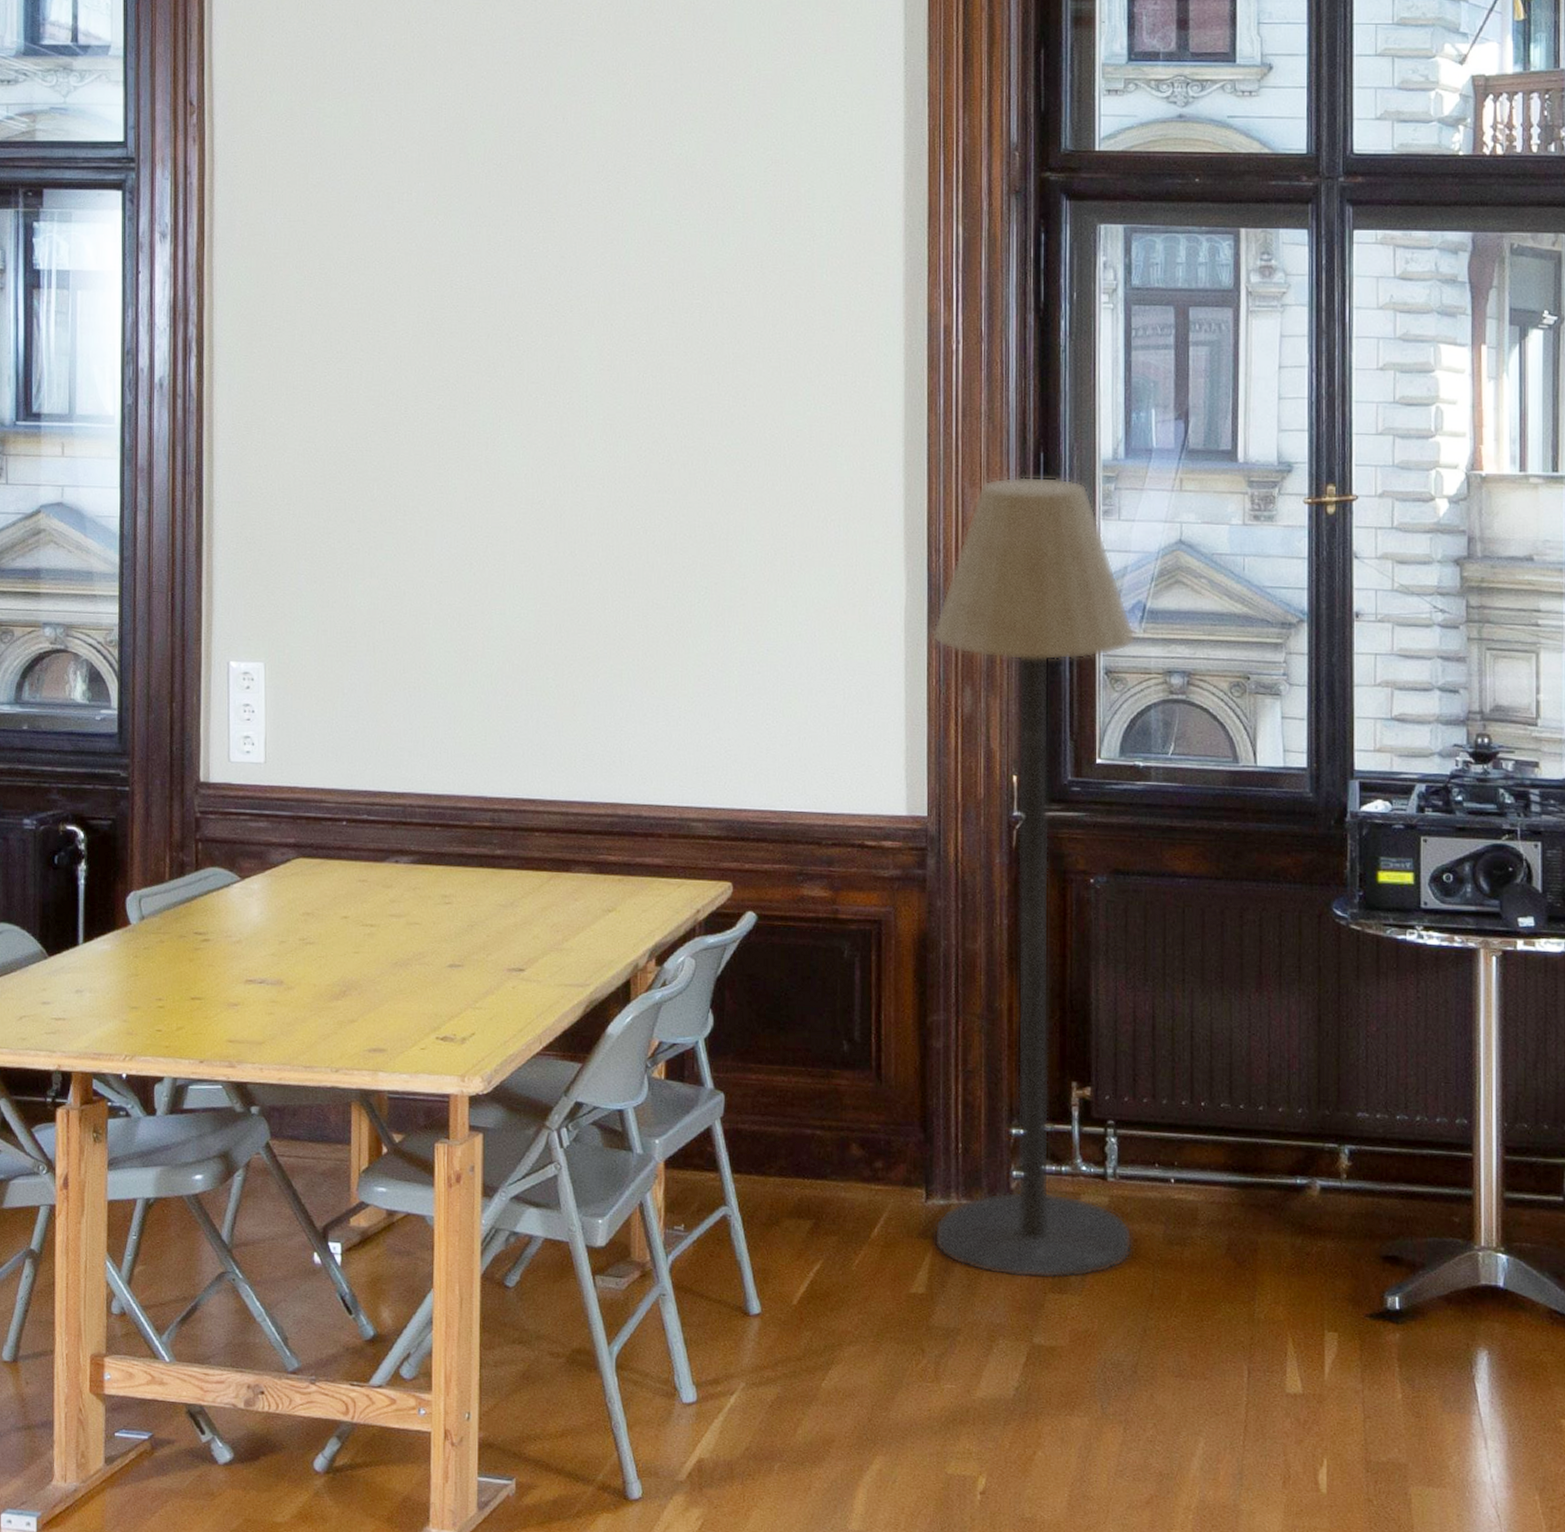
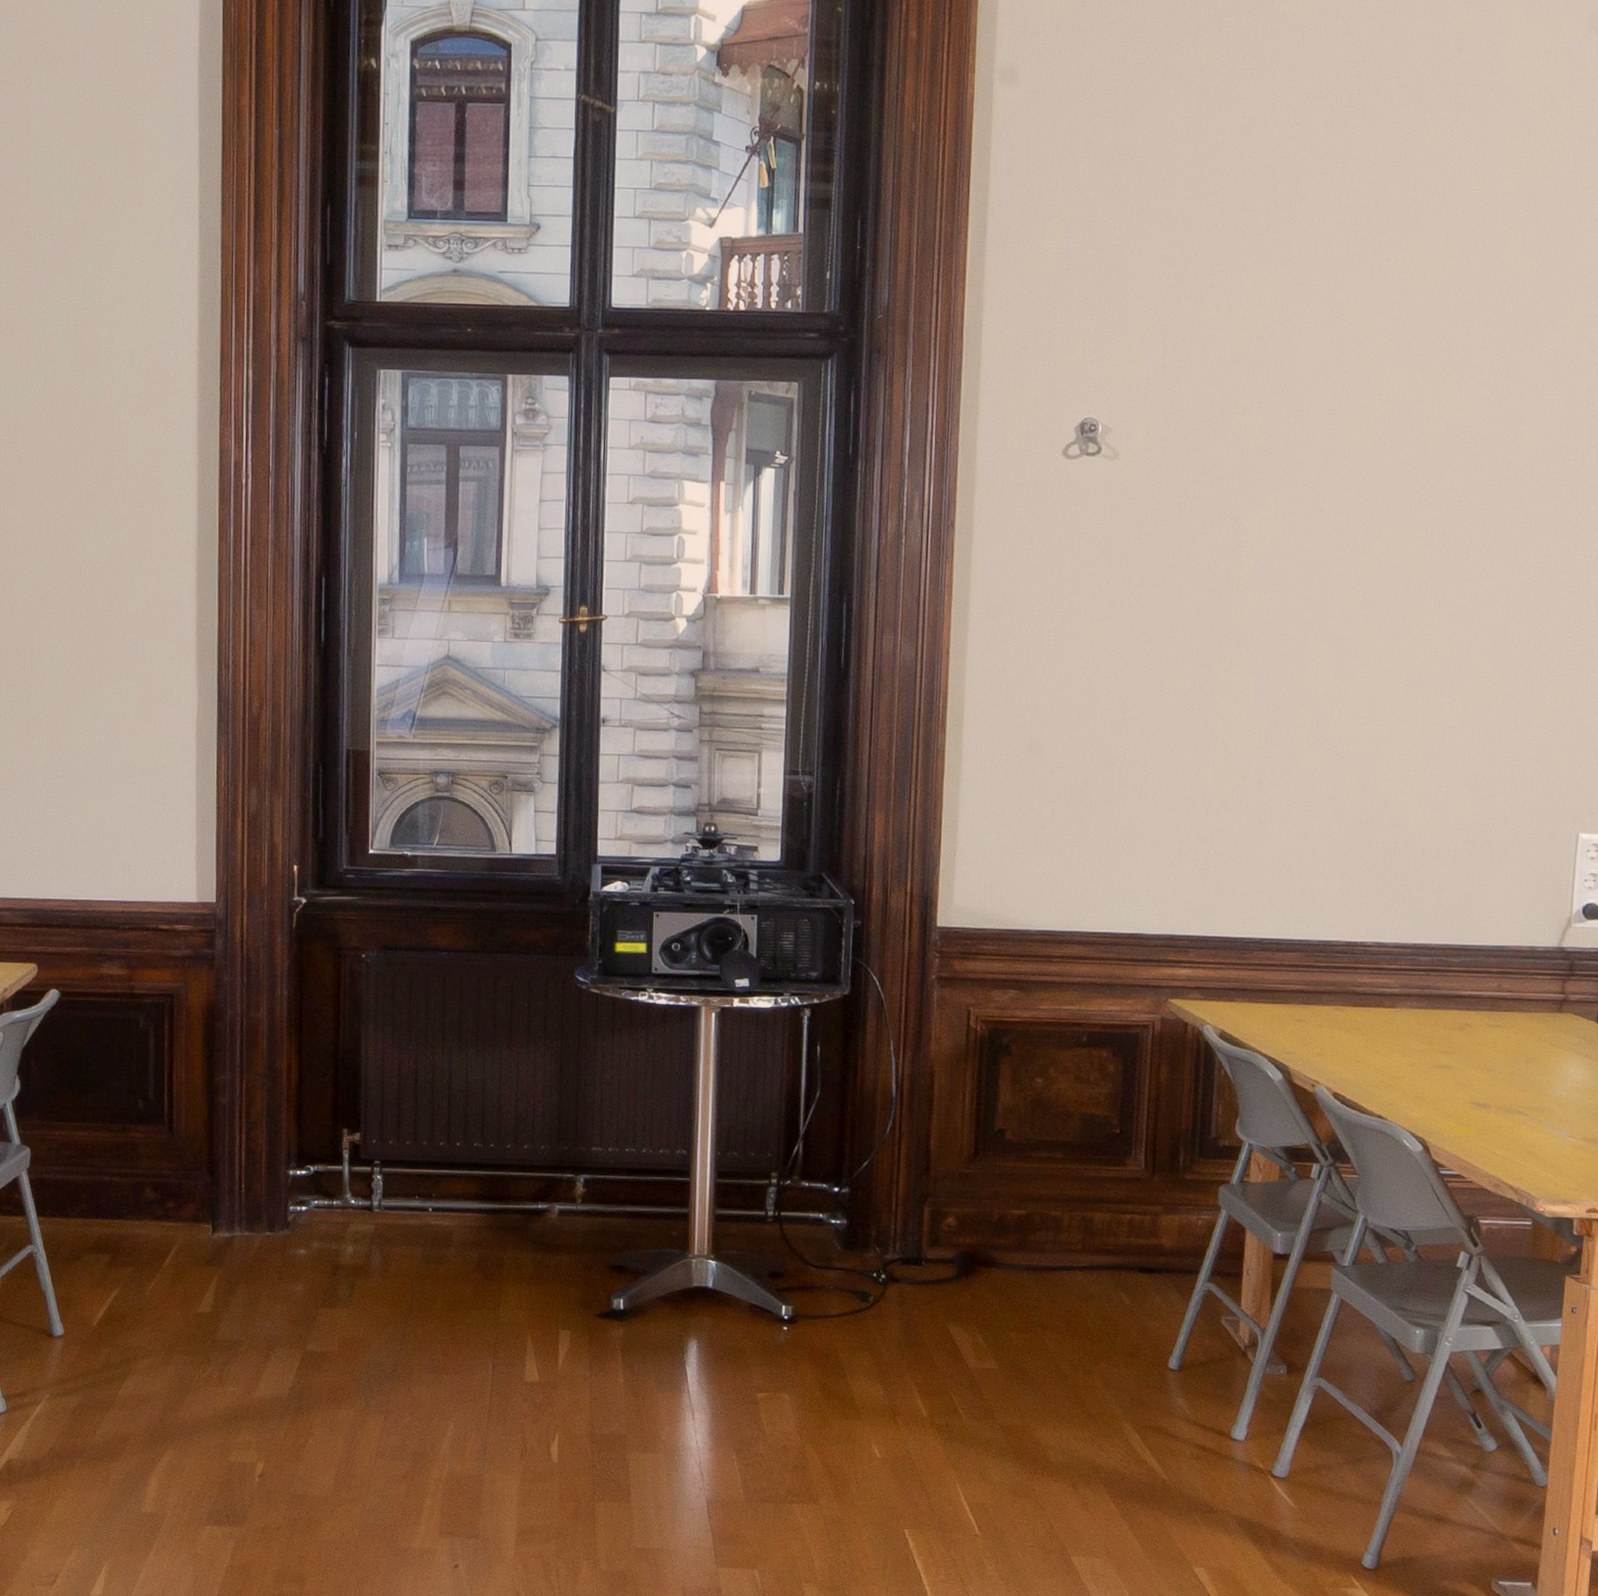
floor lamp: present [931,476,1137,1280] -> none [219,599,407,1297]

